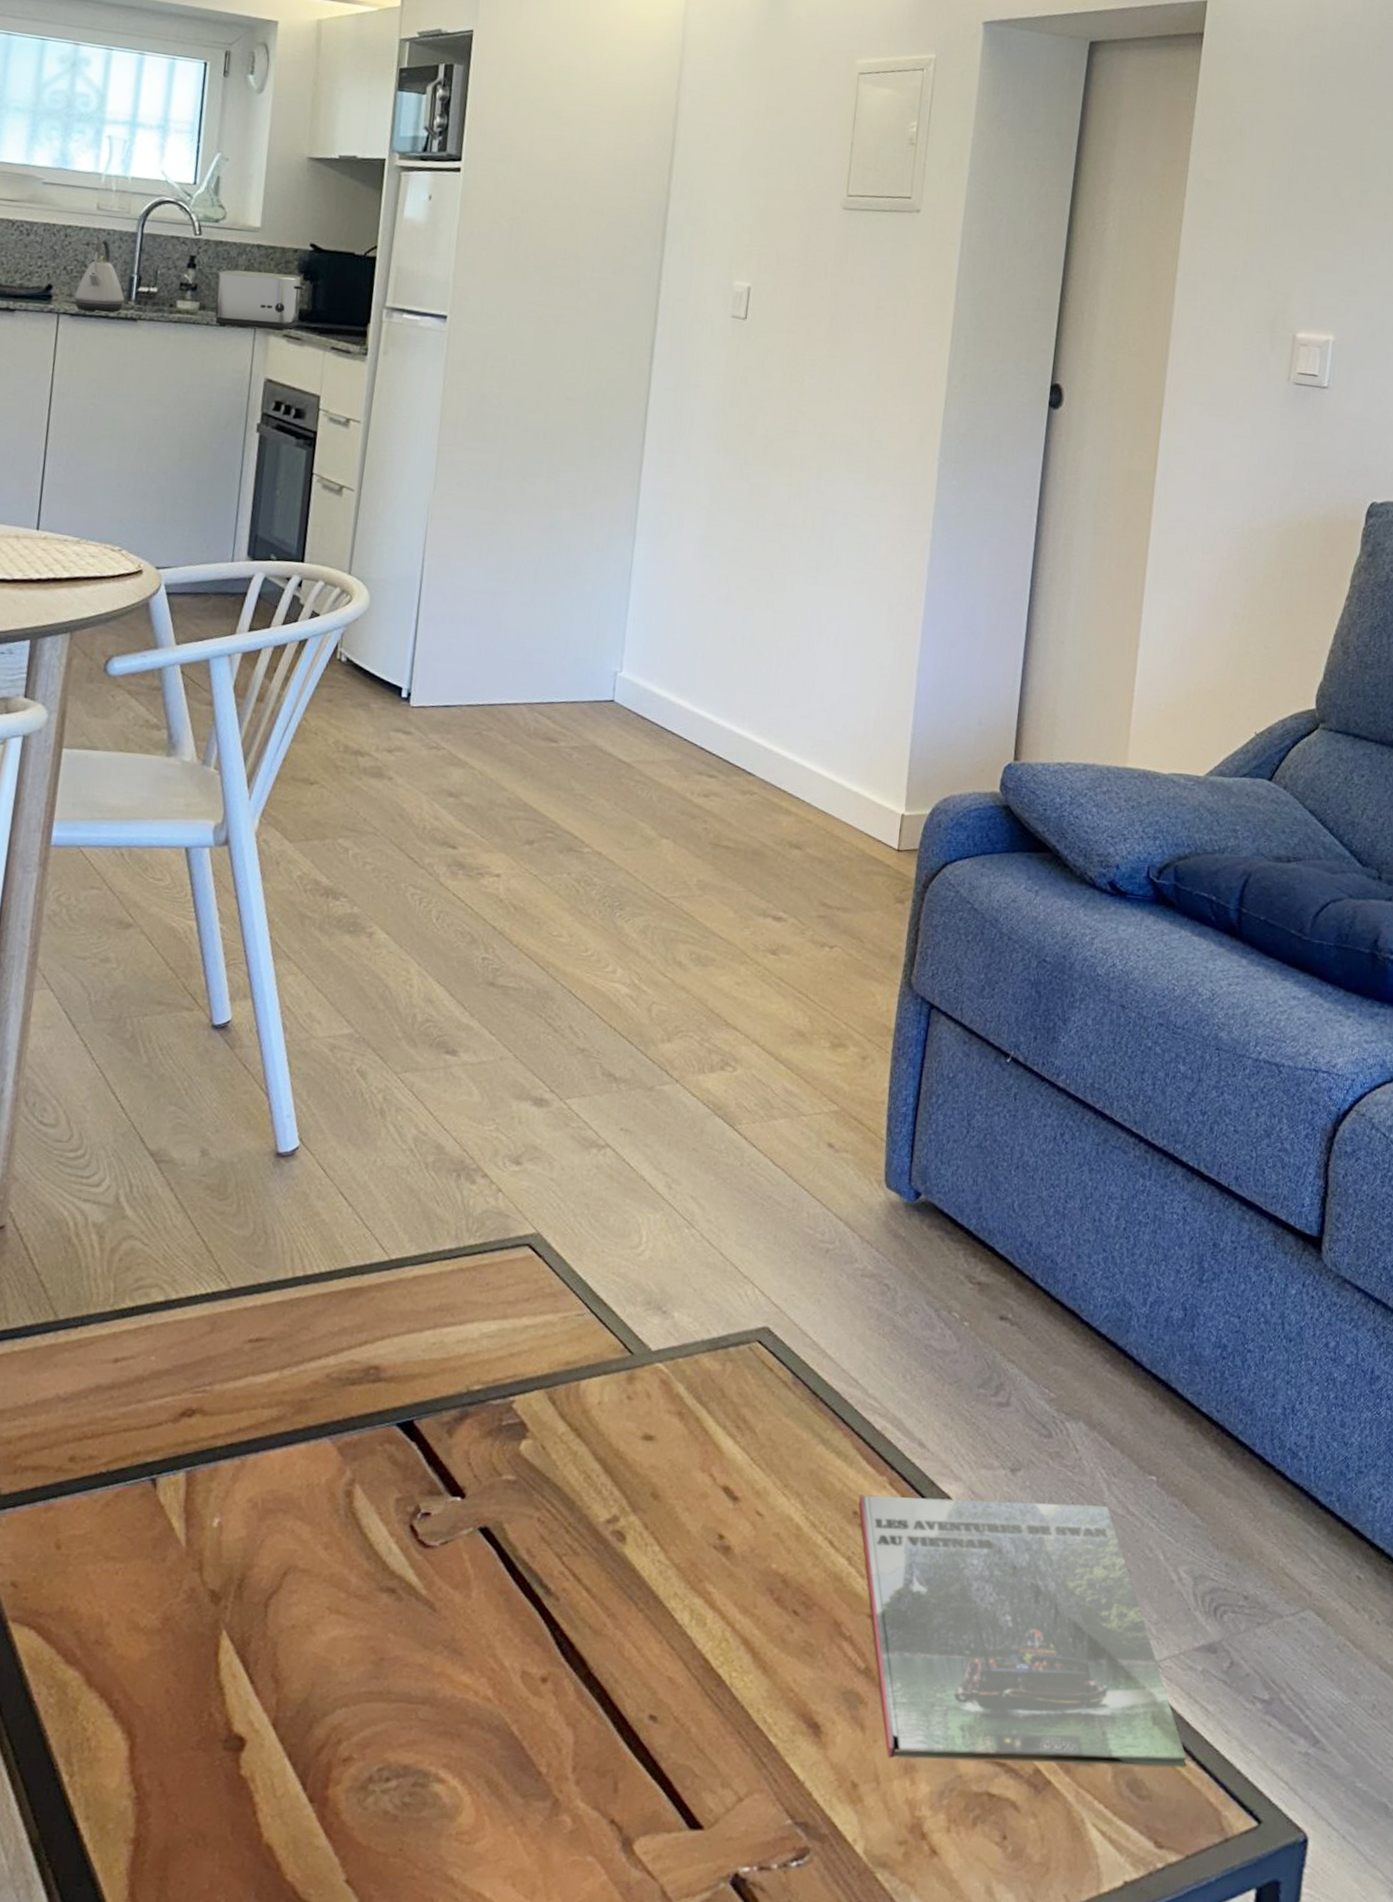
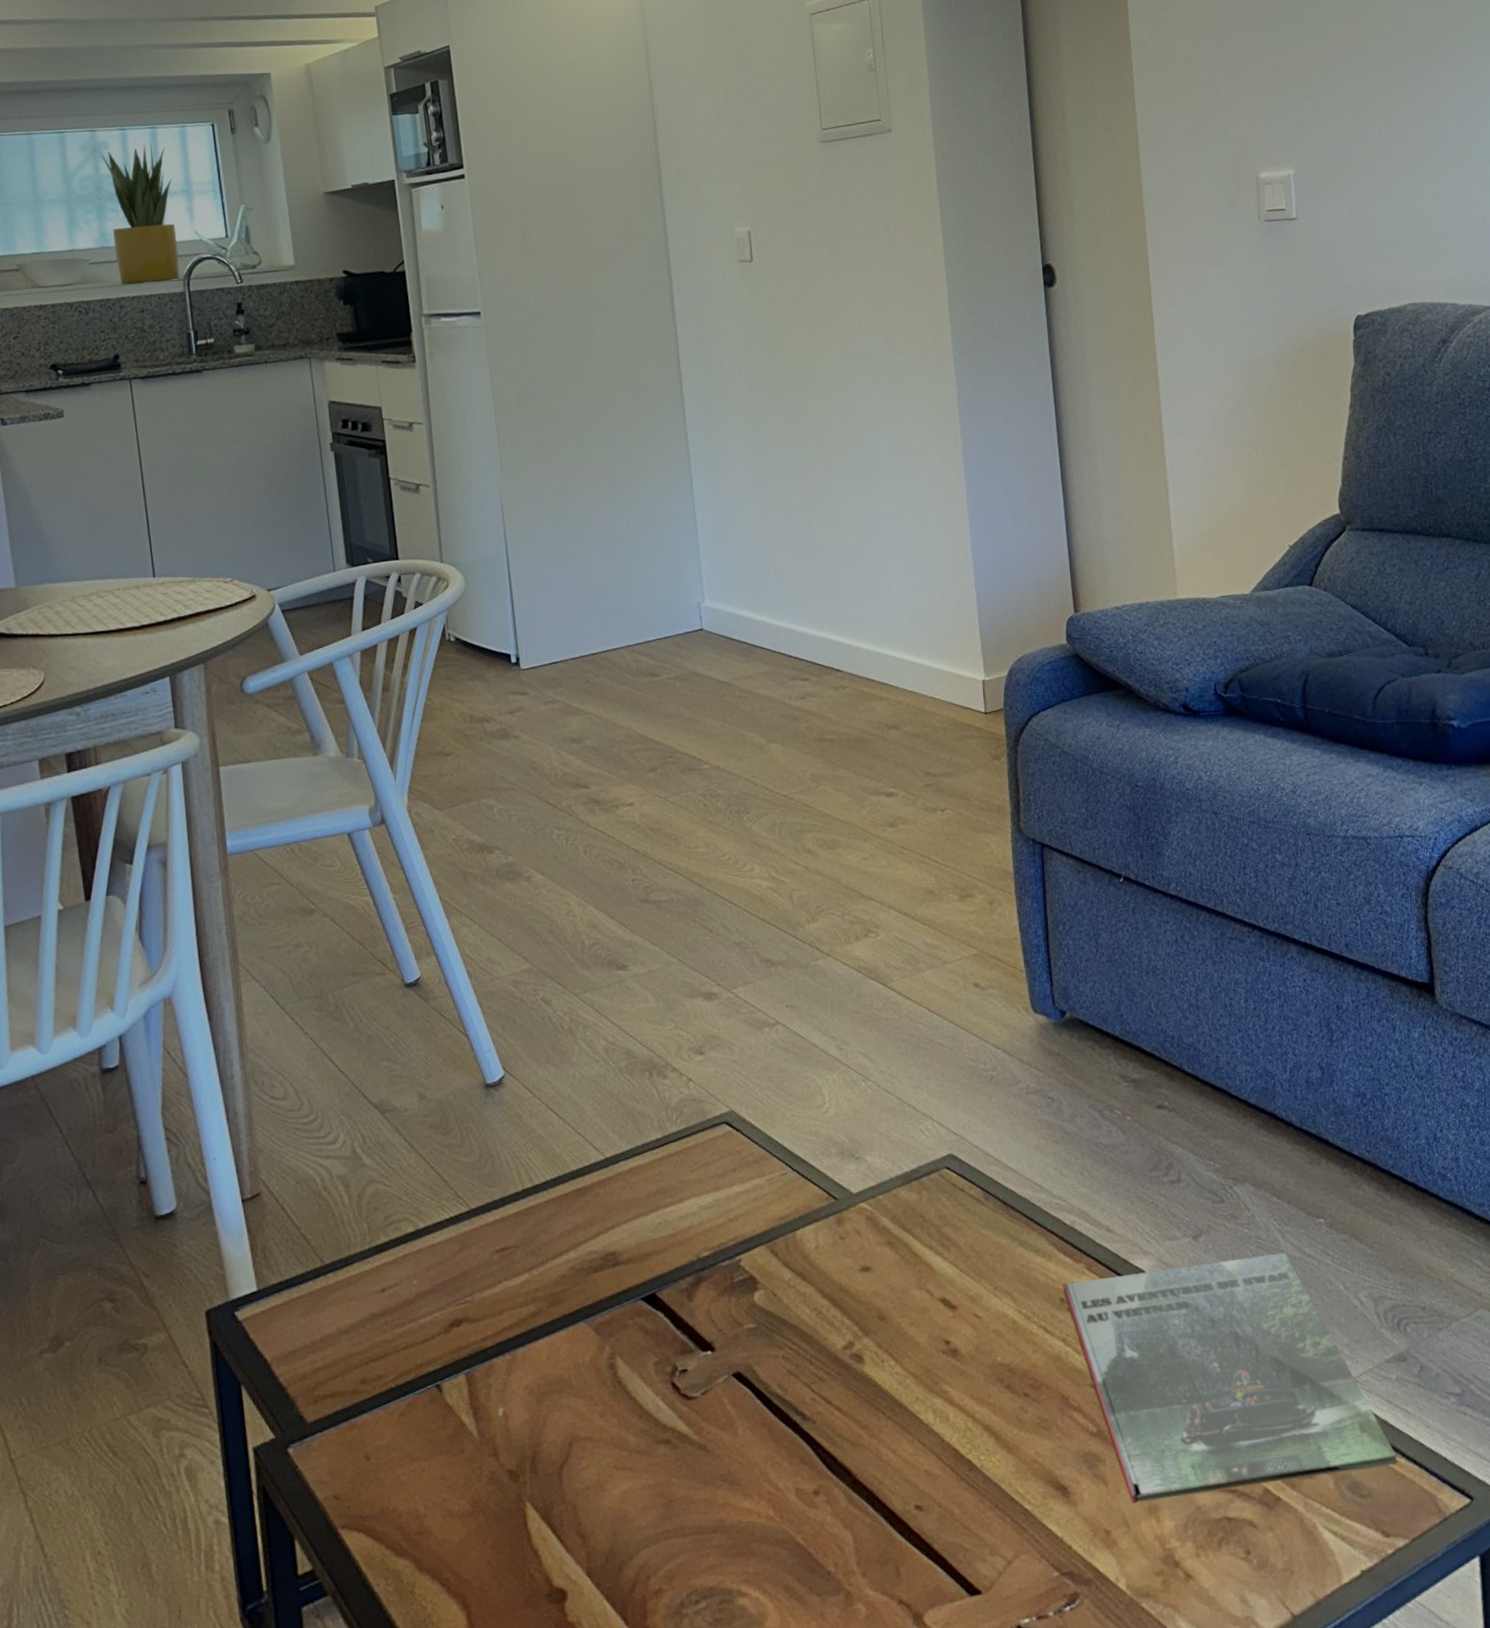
planter: none [71,65,150,218] -> present [98,141,180,284]
kettle: present [74,238,125,314] -> none [140,303,187,373]
toaster: present [214,269,306,331] -> none [265,302,348,361]

